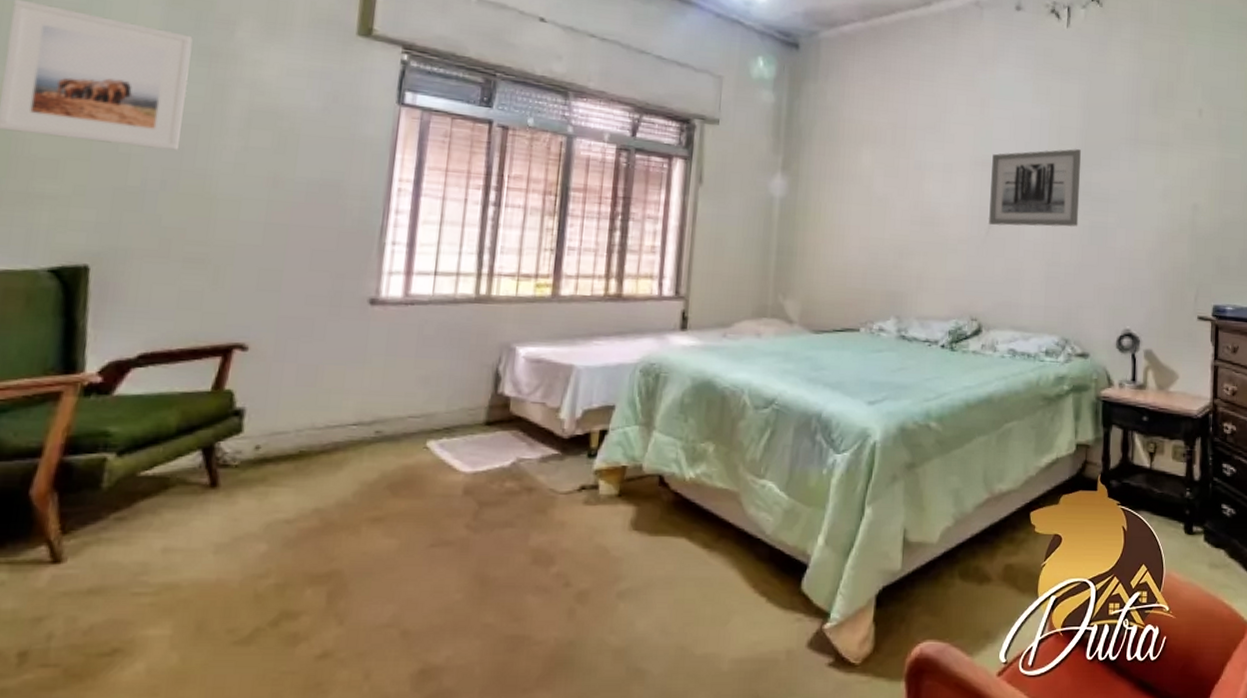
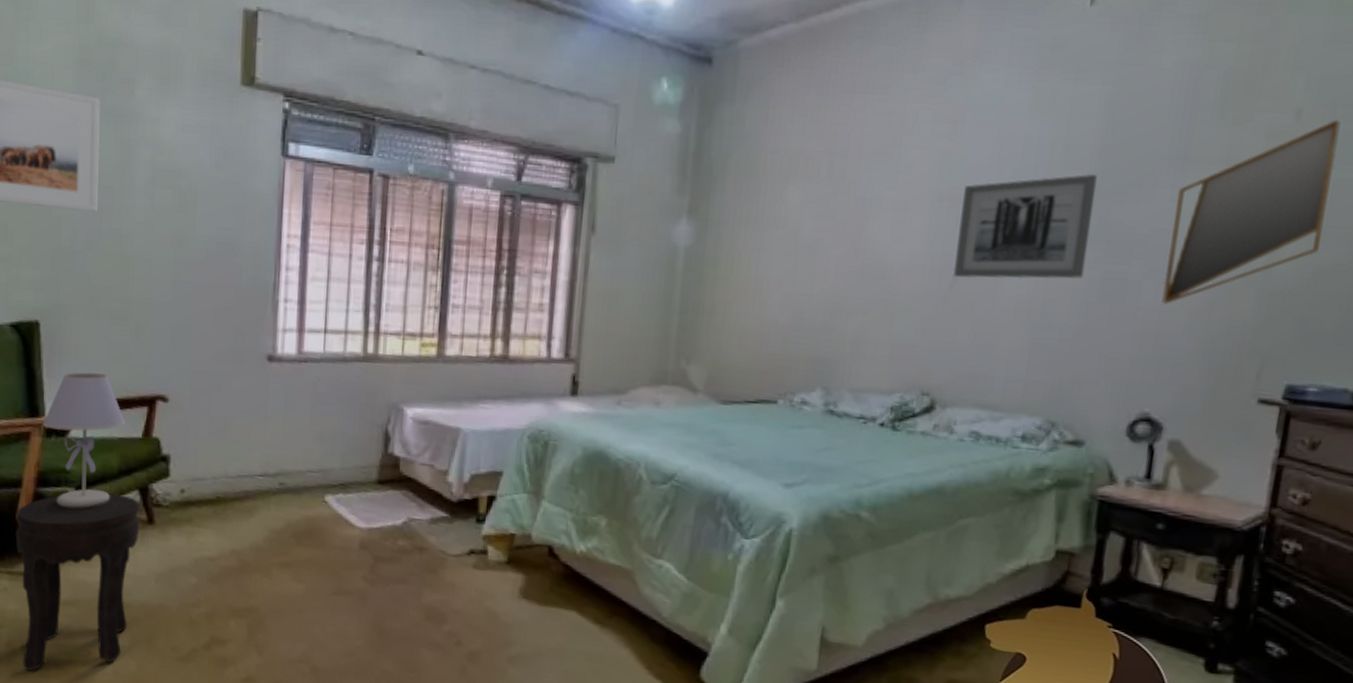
side table: none [16,456,201,683] -> present [15,493,140,671]
table lamp: none [79,321,192,477] -> present [42,372,126,509]
home mirror: none [1130,117,1225,246] -> present [1162,120,1341,304]

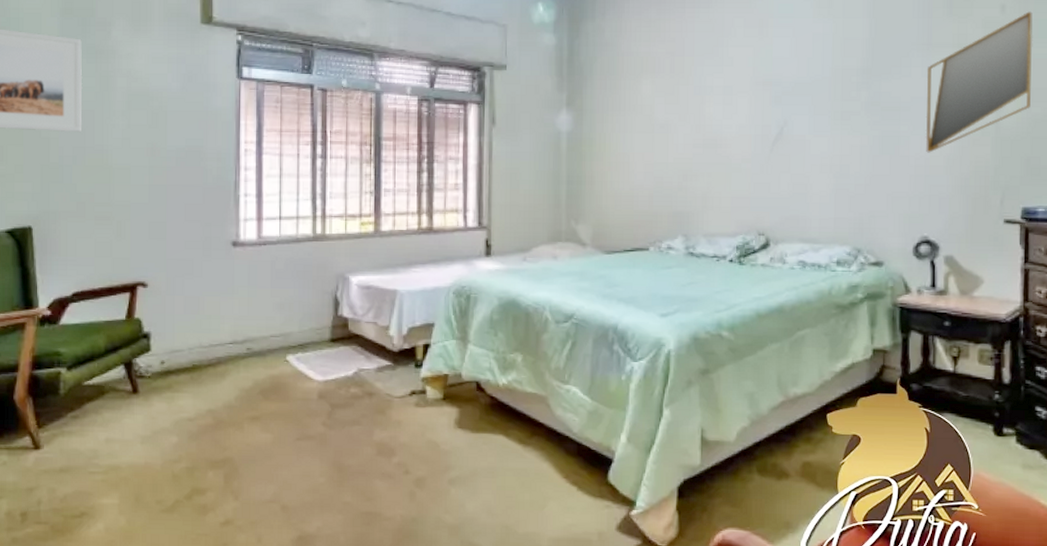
side table: present [15,493,140,671] -> none [13,370,126,535]
table lamp: present [42,372,126,509] -> none [36,267,111,386]
wall art: present [953,174,1097,280] -> none [771,60,869,142]

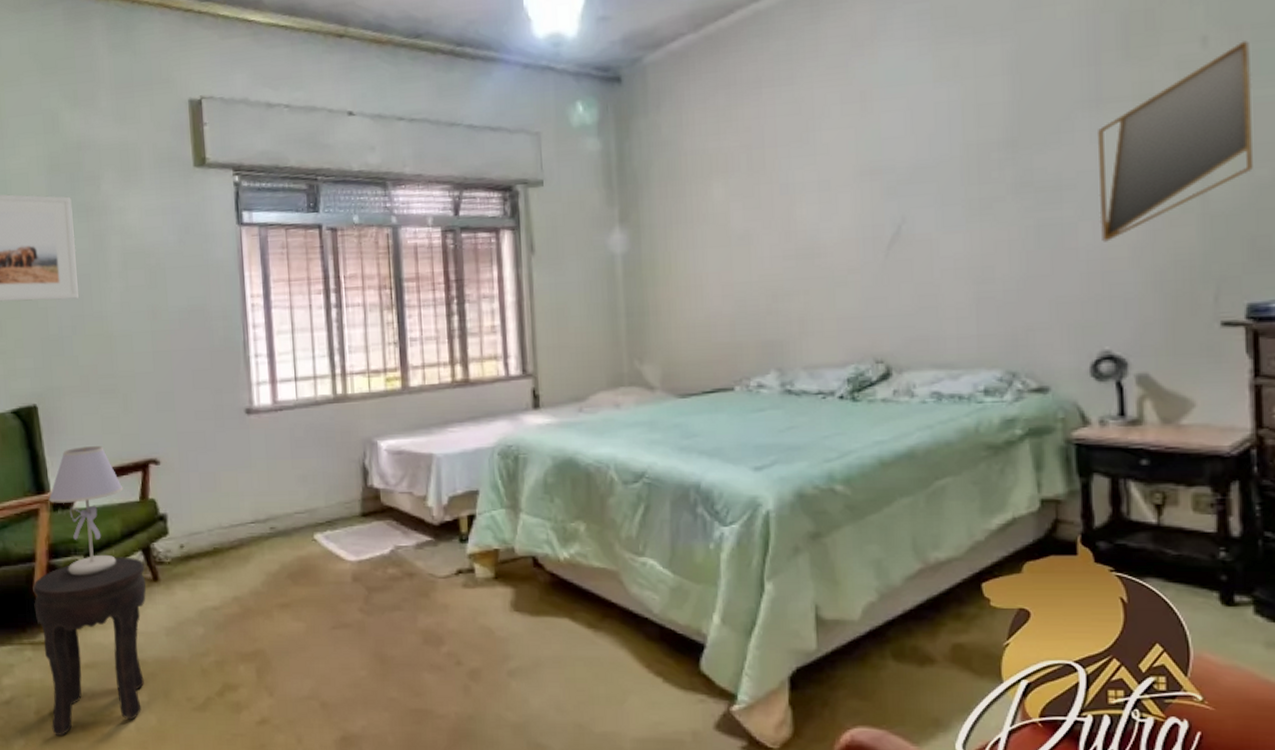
side table: none [13,370,126,535] -> present [33,557,146,736]
table lamp: none [36,267,111,386] -> present [48,446,123,575]

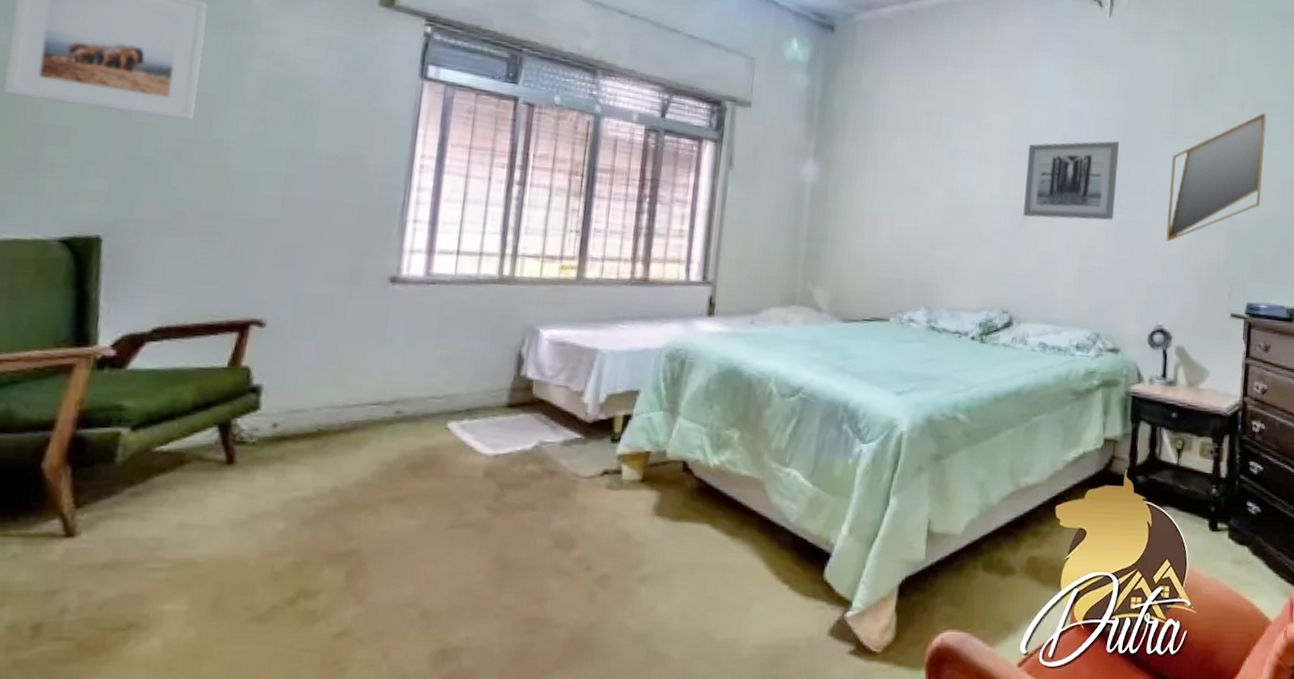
side table: present [33,557,146,736] -> none [30,432,217,656]
table lamp: present [48,446,123,575] -> none [92,294,208,452]
wall art: none [884,129,1018,245] -> present [1022,141,1119,221]

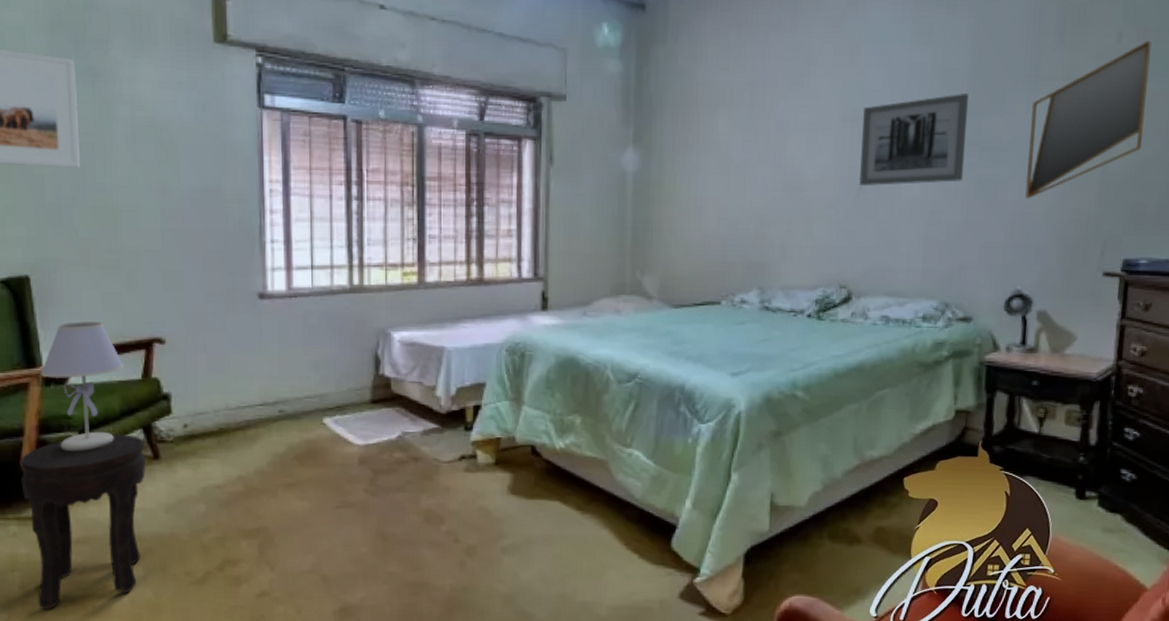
side table: none [30,432,217,656] -> present [20,434,146,609]
table lamp: none [92,294,208,452] -> present [40,321,124,452]

